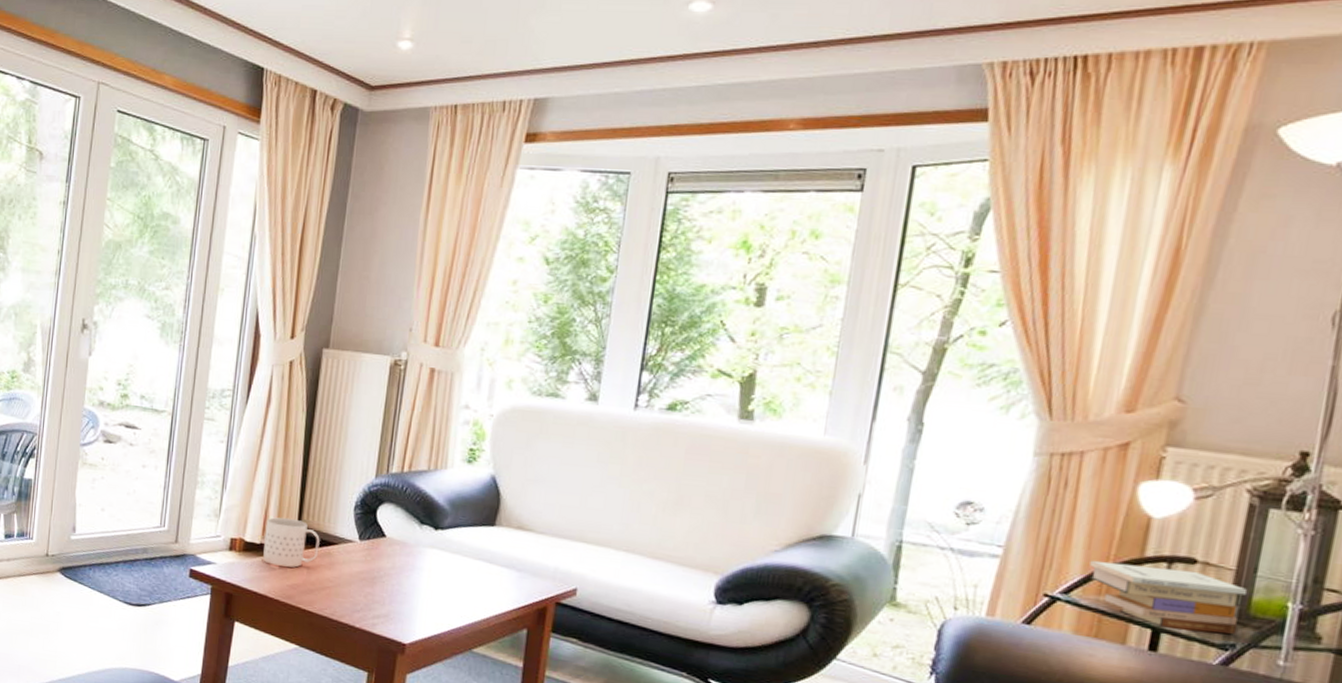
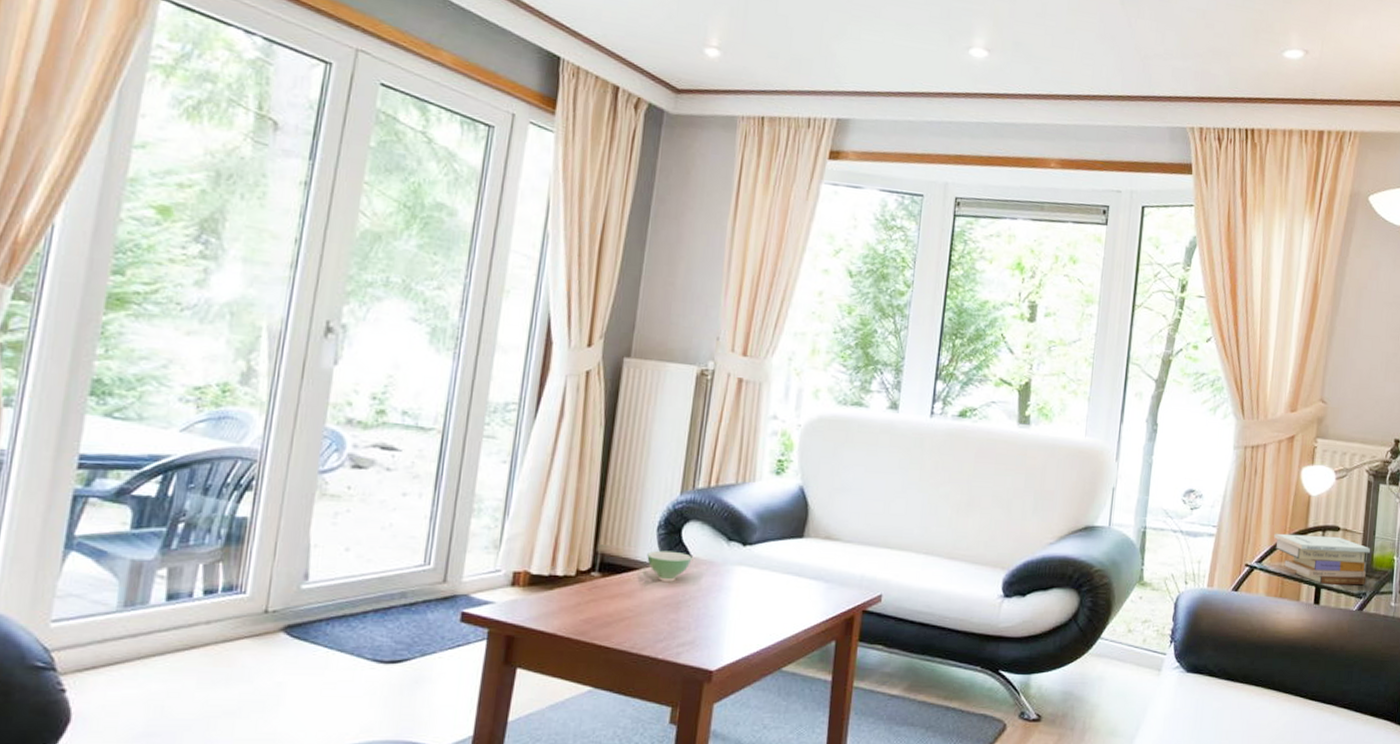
mug: present [263,517,320,568] -> none [552,543,619,600]
bowl: none [345,528,387,558] -> present [647,550,692,582]

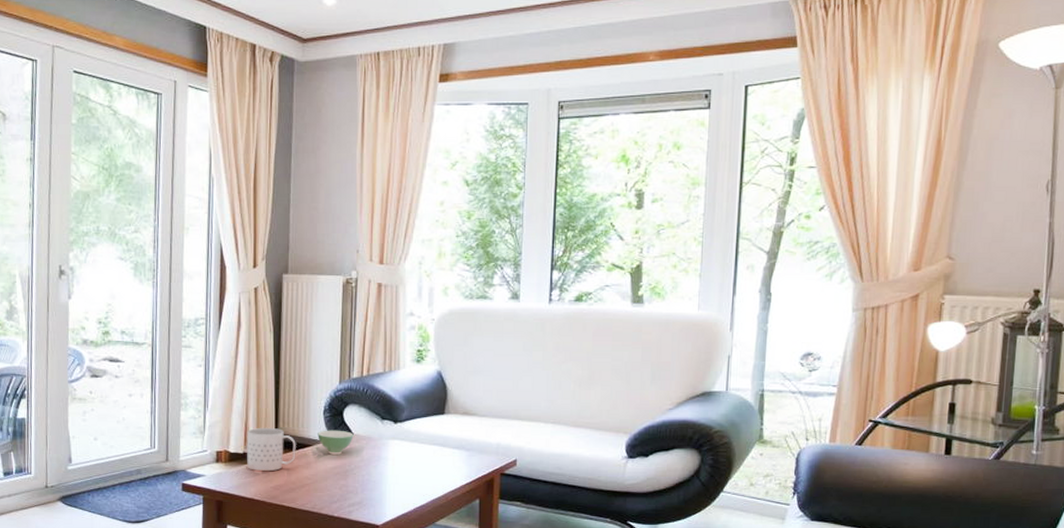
mug: none [552,543,619,600] -> present [247,427,296,472]
books: present [1274,533,1371,586] -> none [899,389,1008,436]

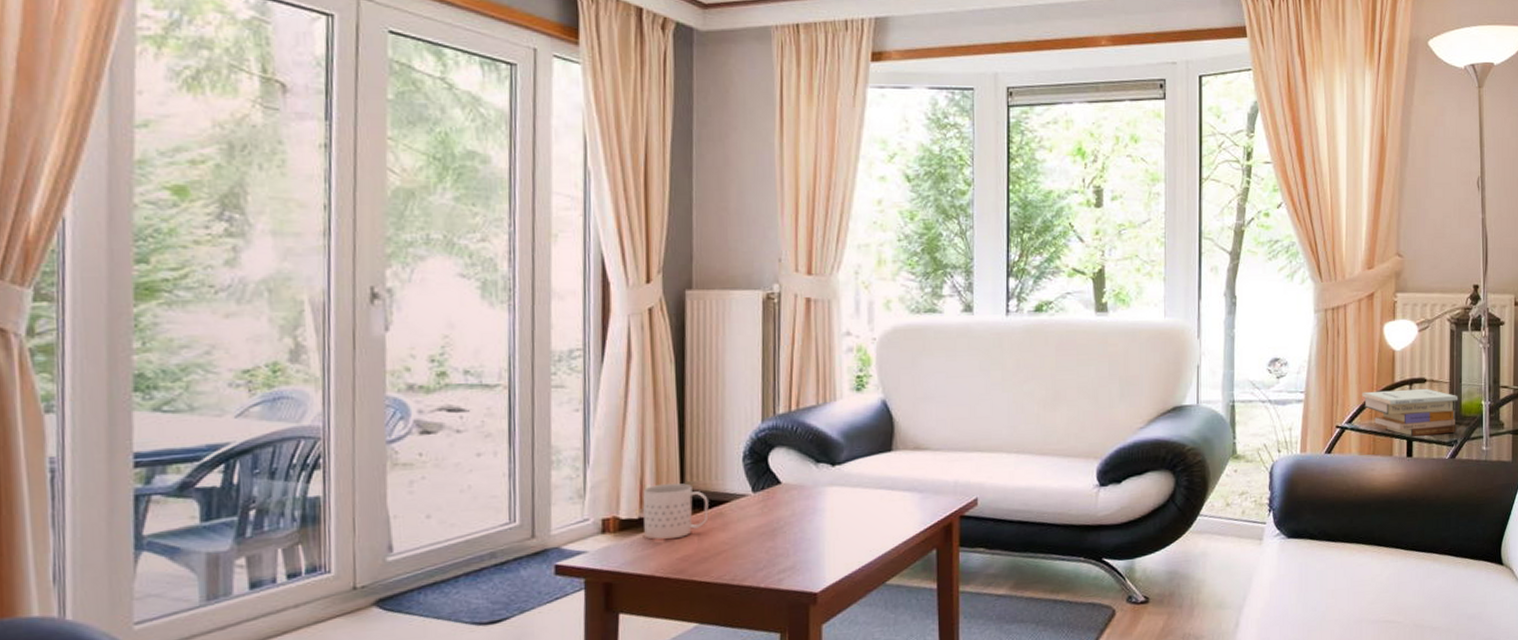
bowl: present [318,430,354,455] -> none [736,479,782,511]
books: none [899,389,1008,436] -> present [1362,388,1459,438]

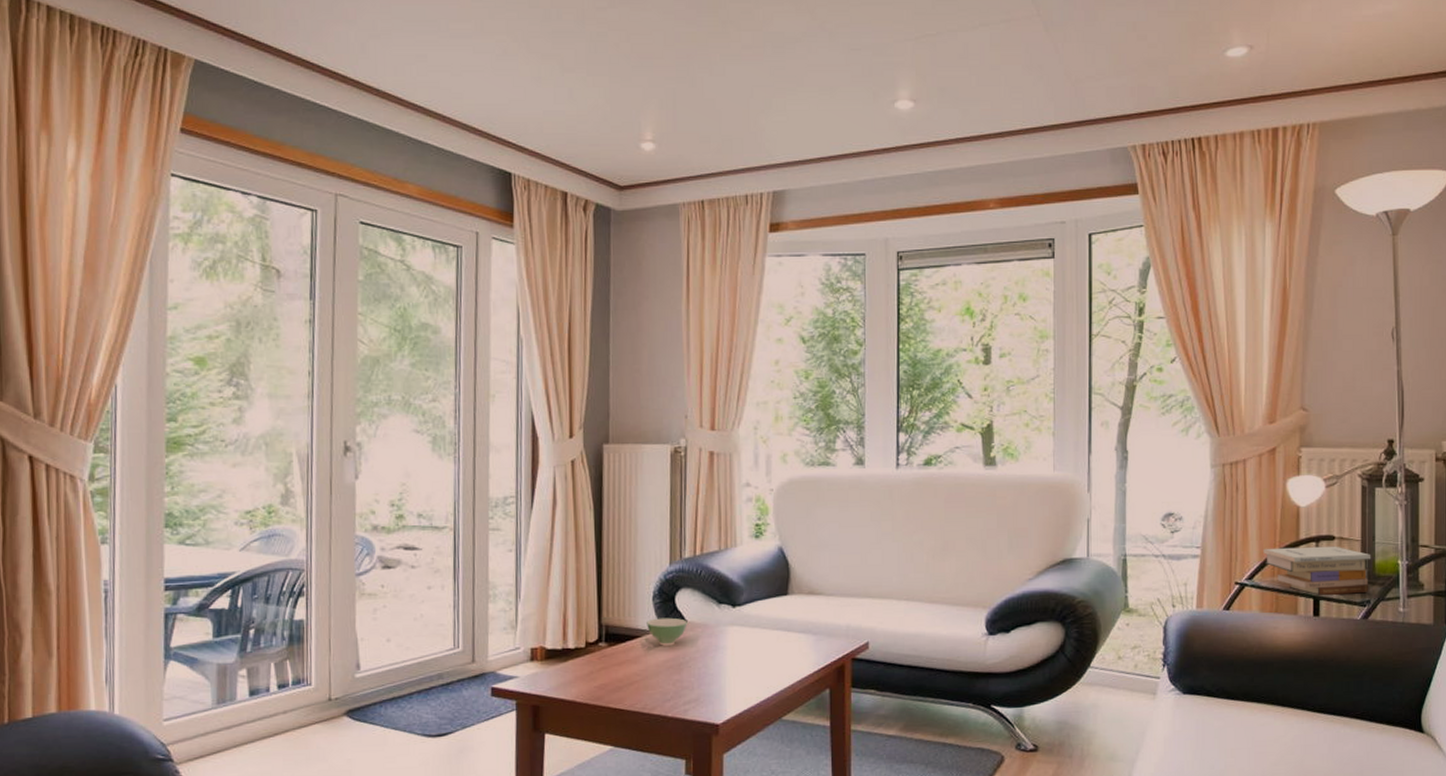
mug: present [643,483,709,540] -> none [566,618,623,670]
bowl: none [736,479,782,511] -> present [647,617,688,646]

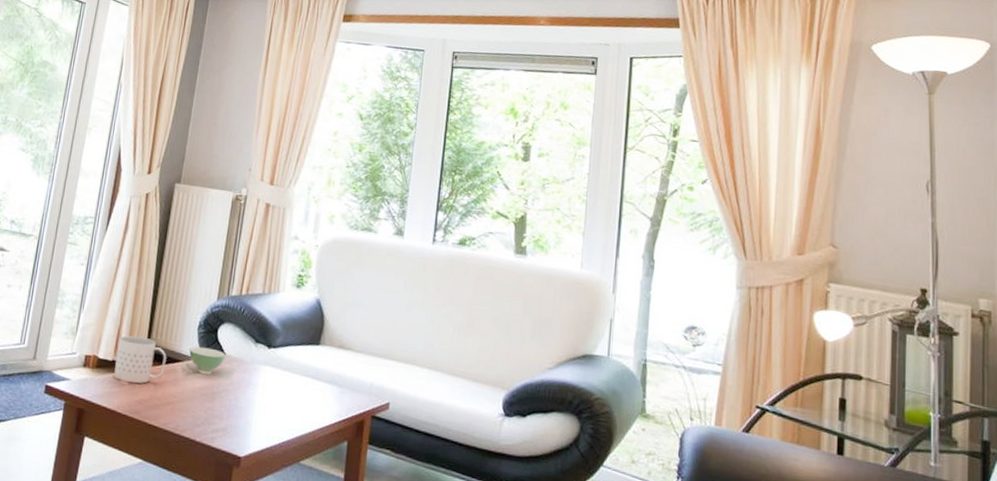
mug: none [566,618,623,670] -> present [114,335,167,384]
books: present [1263,546,1372,596] -> none [786,376,901,441]

